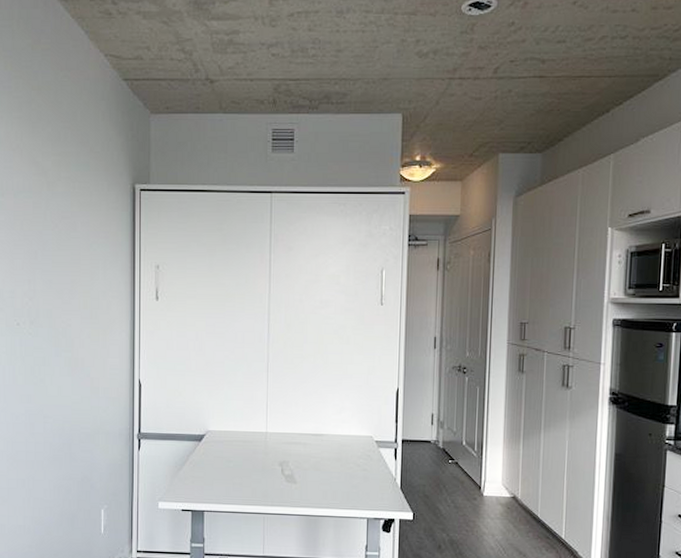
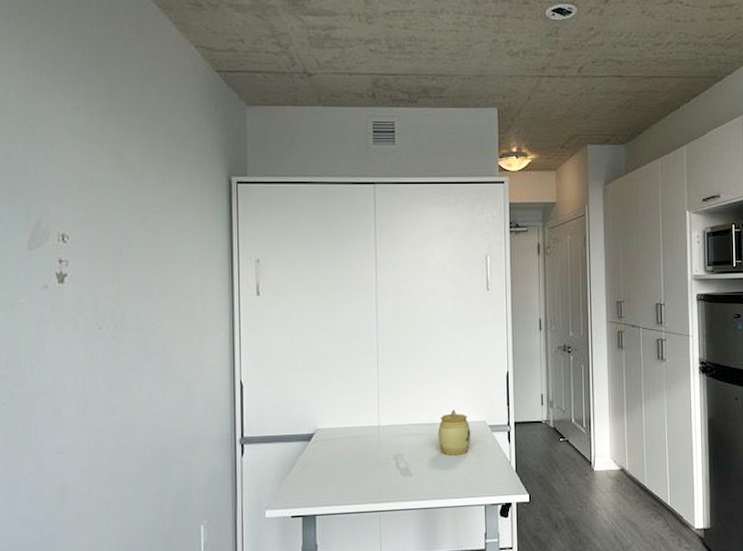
jar: none [323,422,357,467] -> present [438,409,471,455]

